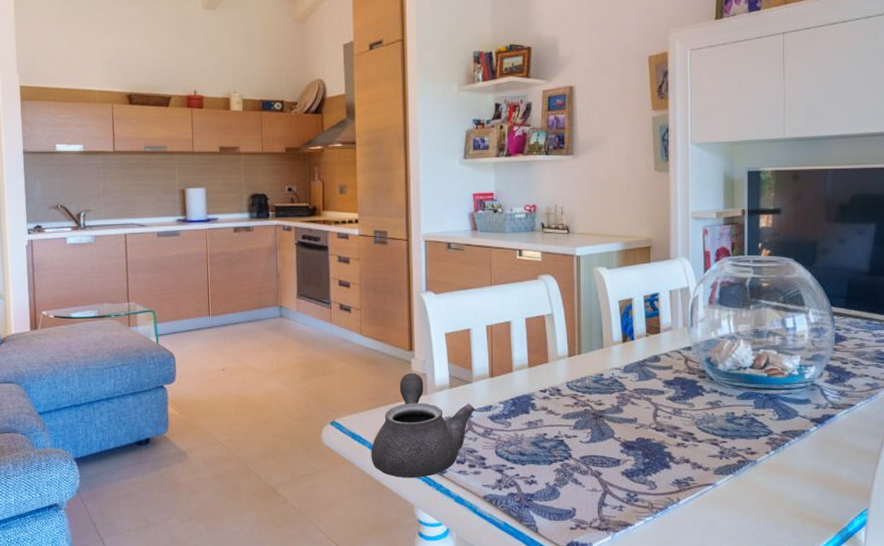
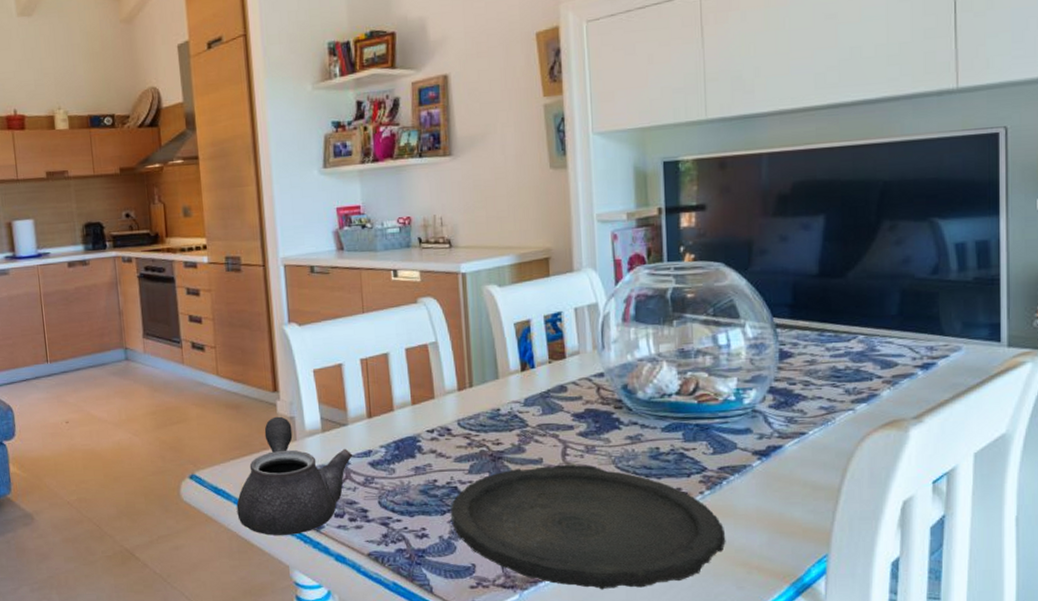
plate: none [557,424,786,534] -> present [451,464,726,590]

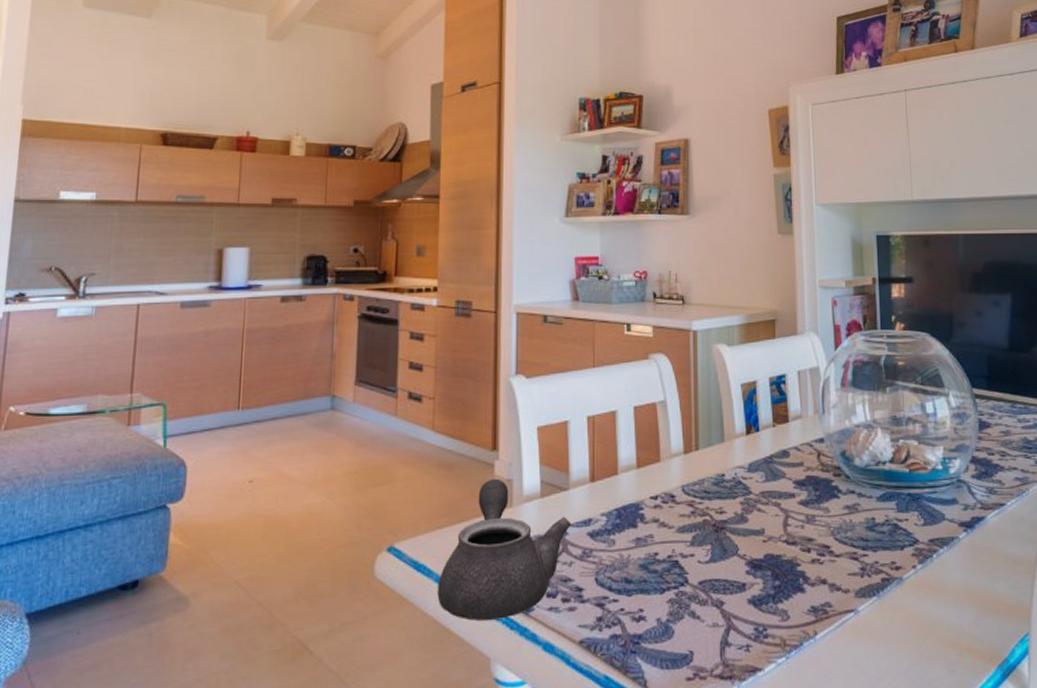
plate: present [451,464,726,590] -> none [671,535,938,678]

